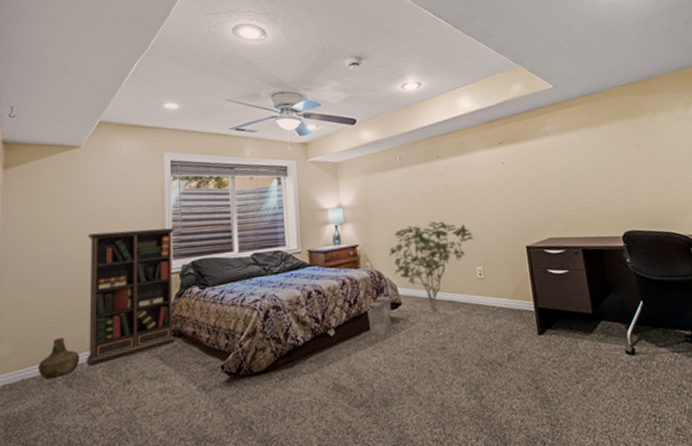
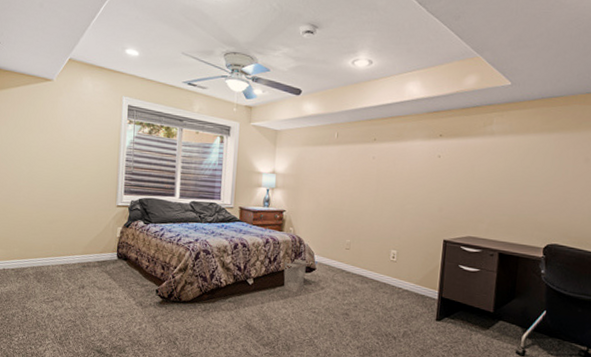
bottle: present [38,337,80,379] -> none [16,242,47,273]
bookcase: present [86,228,175,367] -> none [51,160,127,270]
shrub: present [388,221,474,312] -> none [311,200,394,282]

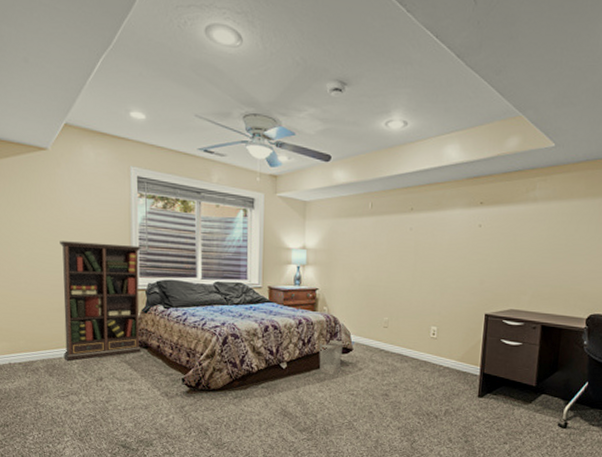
bookcase: none [51,160,127,270] -> present [60,241,141,362]

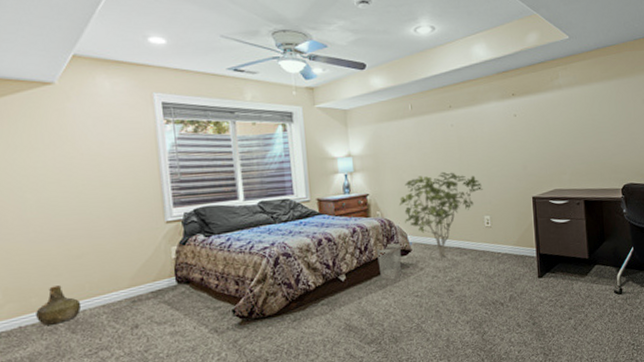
bottle: none [23,333,58,366] -> present [36,285,82,325]
bookcase: present [60,241,141,362] -> none [75,175,182,313]
shrub: none [346,275,434,362] -> present [398,171,483,258]

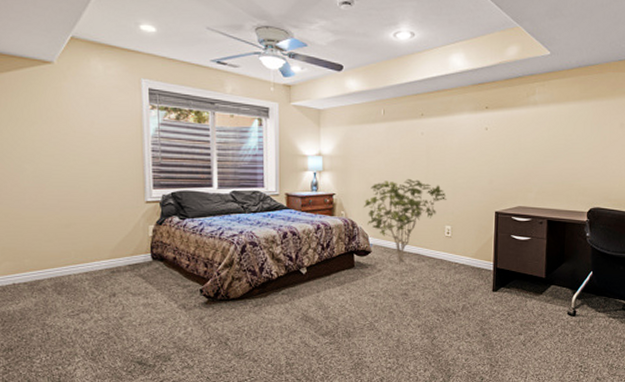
bottle: present [36,285,82,325] -> none [28,250,67,285]
wastebasket: present [375,243,402,280] -> none [337,244,362,278]

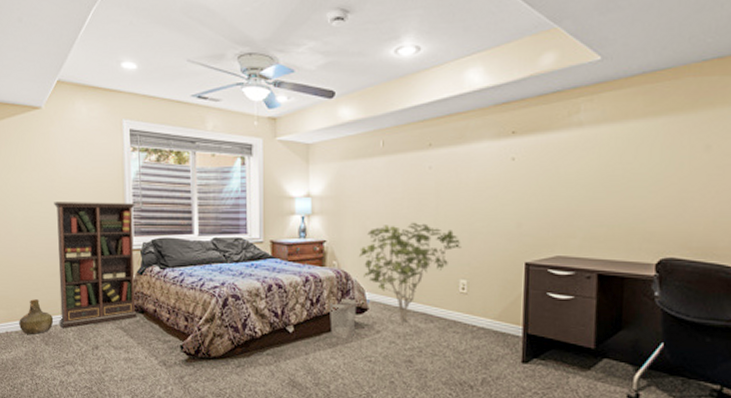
bottle: none [28,250,67,285] -> present [19,299,54,334]
bookcase: none [67,155,157,278] -> present [54,202,137,329]
wastebasket: none [337,244,362,278] -> present [328,299,358,339]

